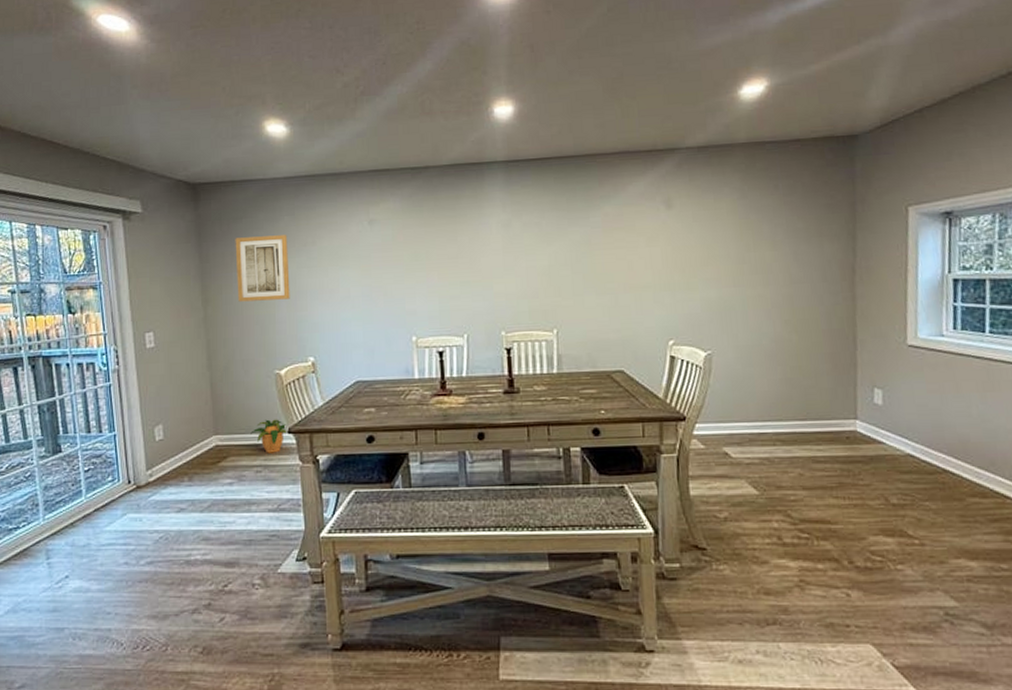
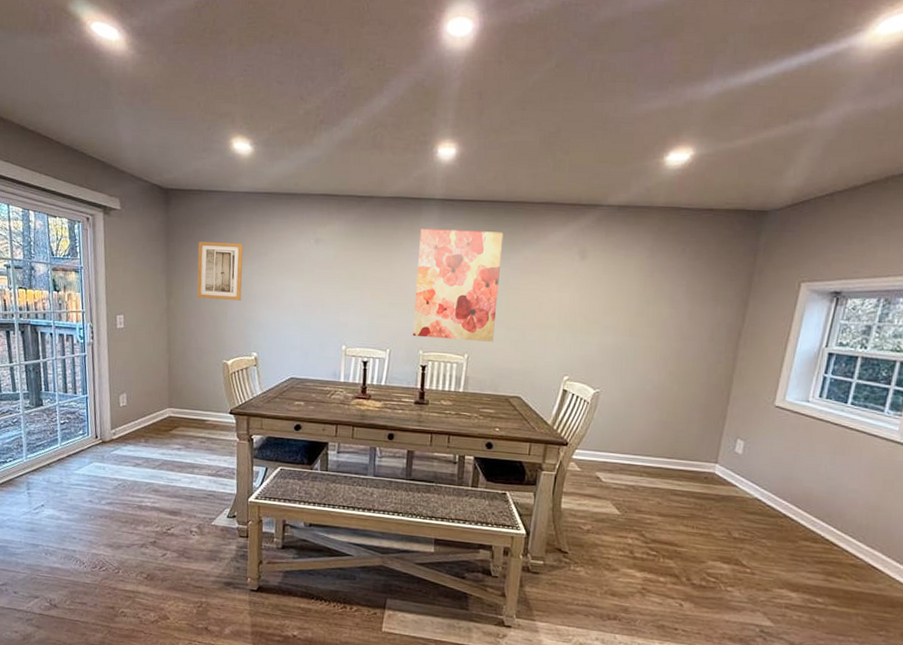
potted plant: present [250,419,289,453] -> none [198,400,230,429]
wall art: none [485,189,584,317] -> present [412,228,504,342]

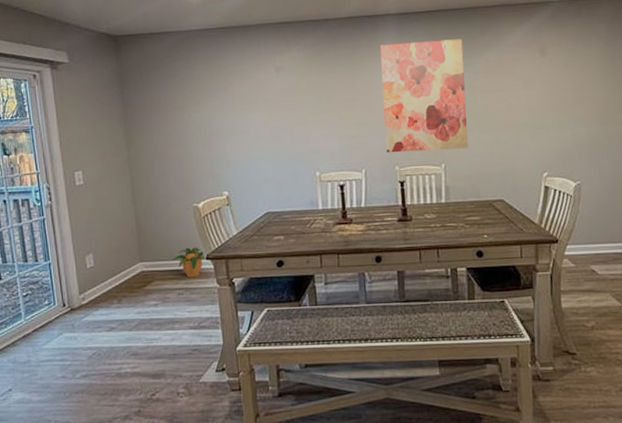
wall art: present [197,241,244,301] -> none [154,82,206,143]
potted plant: none [198,400,230,429] -> present [172,247,207,278]

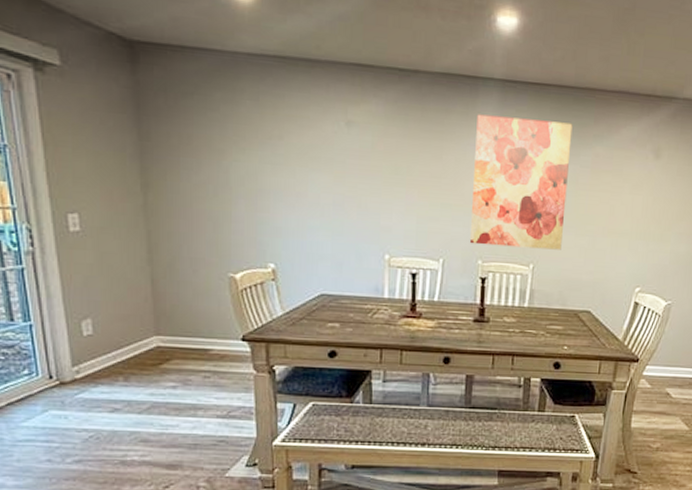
potted plant: present [172,247,207,278] -> none [198,324,243,360]

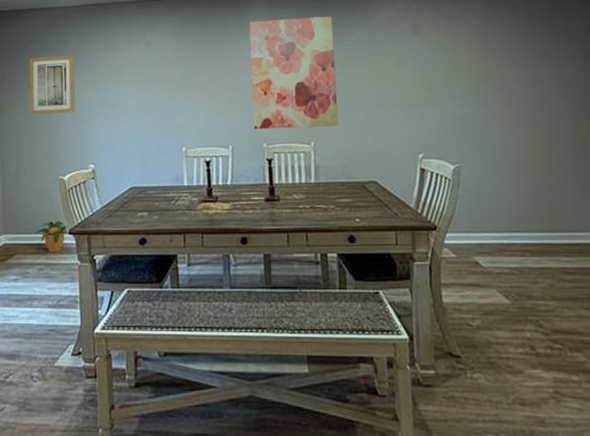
wall art: none [184,117,250,197] -> present [29,55,75,114]
potted plant: none [198,324,243,360] -> present [35,220,69,252]

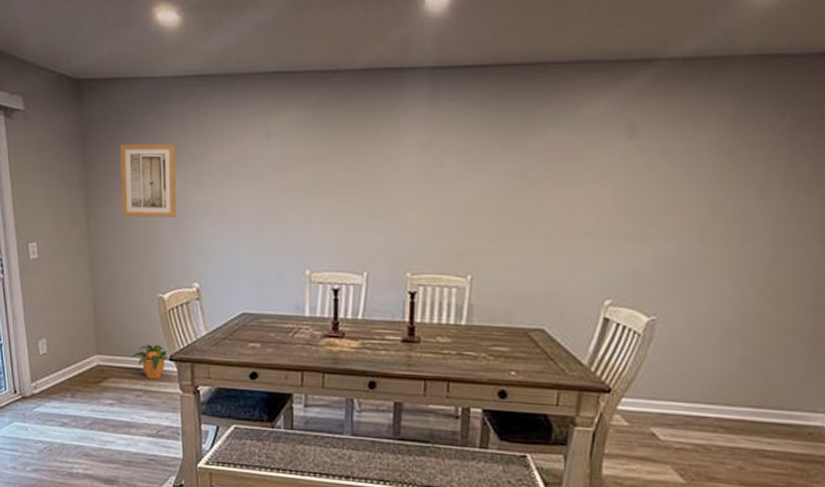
wall art: present [249,16,339,130] -> none [396,107,518,257]

